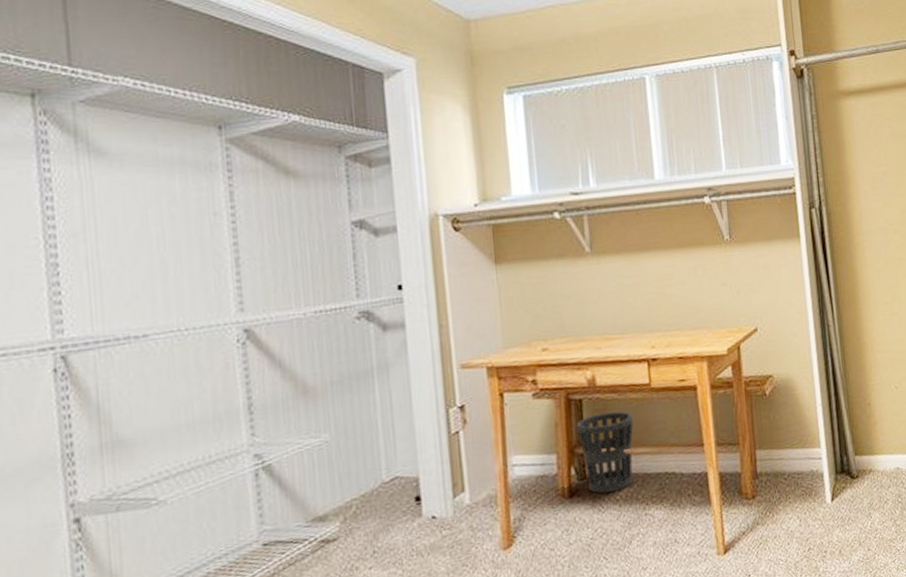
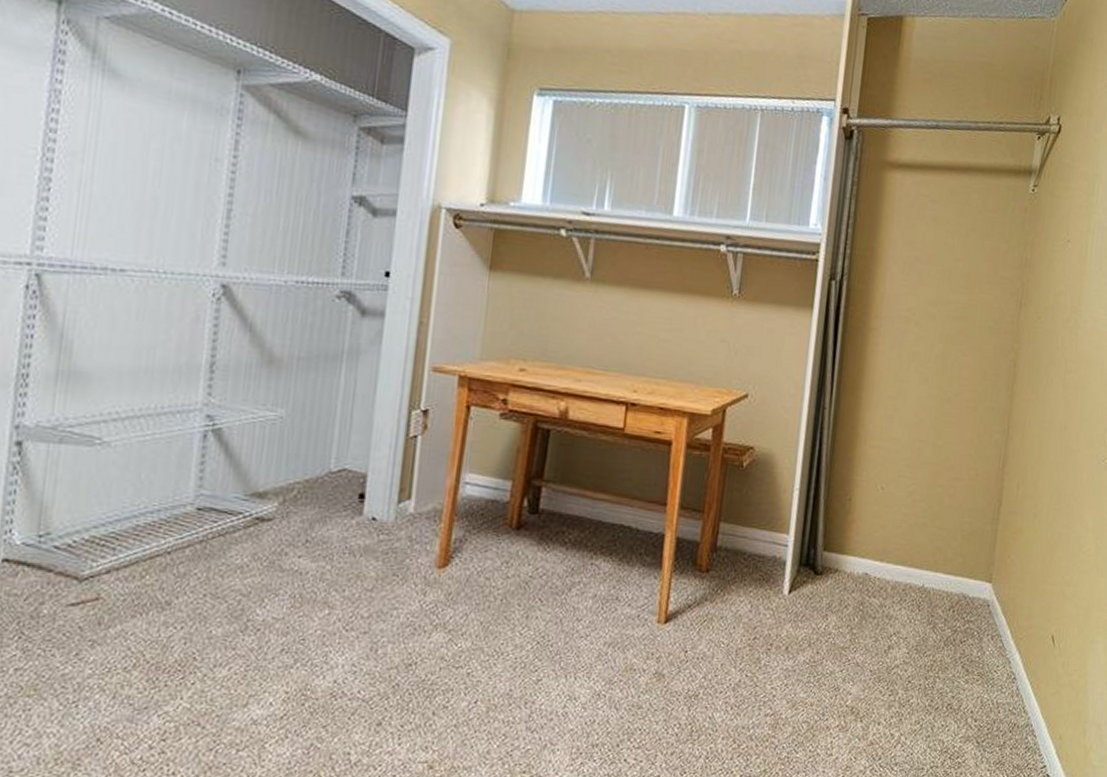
wastebasket: present [576,411,634,494] -> none [538,448,599,533]

